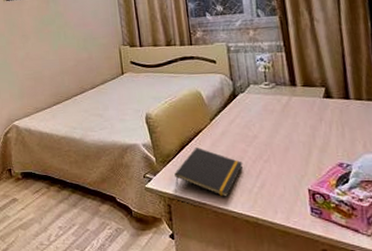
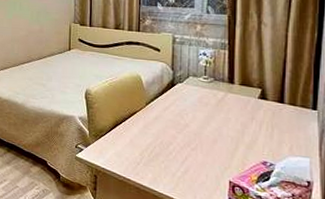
notepad: present [174,148,243,197] -> none [104,127,171,177]

